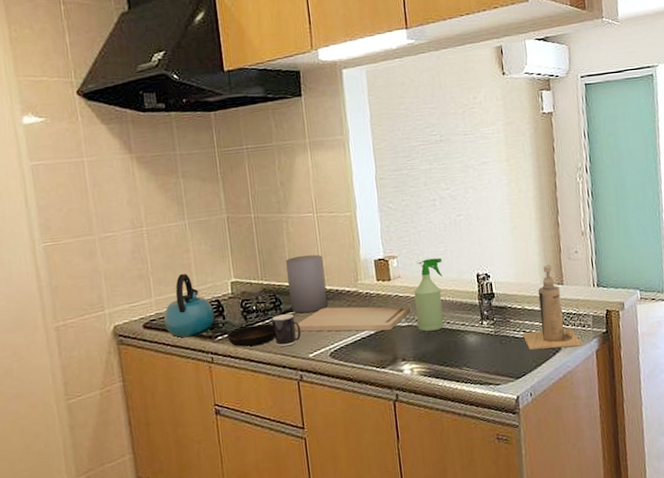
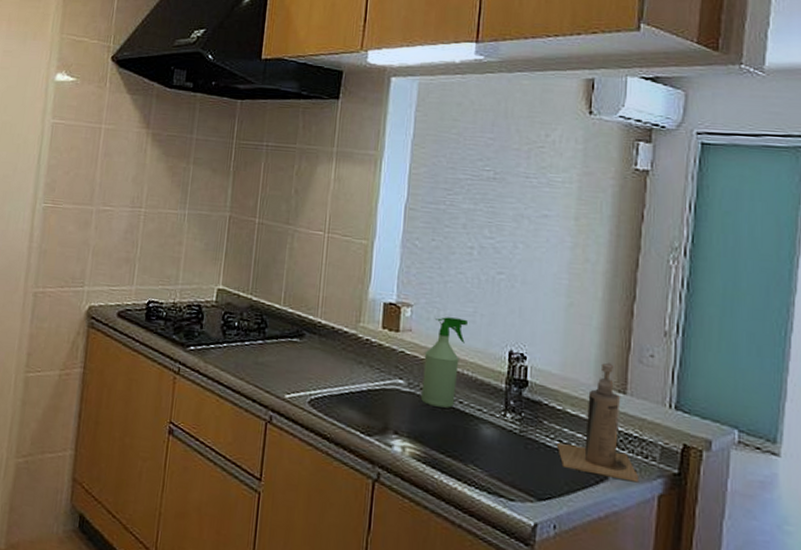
kettle: present [163,273,215,338] -> none [139,266,193,340]
frying pan: present [211,323,276,347] -> none [184,336,253,369]
mug: present [271,313,302,347] -> none [251,339,283,379]
canister: present [286,254,328,314] -> none [276,277,325,348]
cutting board: present [295,306,411,332] -> none [276,344,416,392]

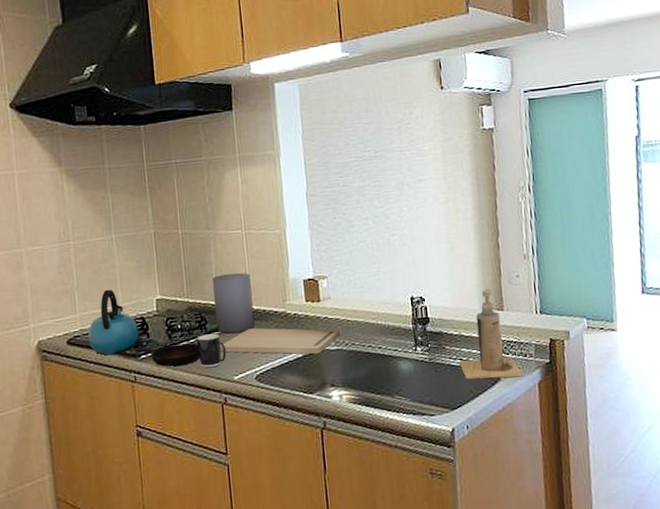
kettle: none [139,266,193,340] -> present [88,289,139,356]
frying pan: none [184,336,253,369] -> present [135,343,201,367]
mug: none [251,339,283,379] -> present [196,333,227,368]
canister: none [276,277,325,348] -> present [212,273,254,335]
cutting board: none [276,344,416,392] -> present [220,328,340,355]
spray bottle: present [421,317,468,408] -> none [344,279,375,357]

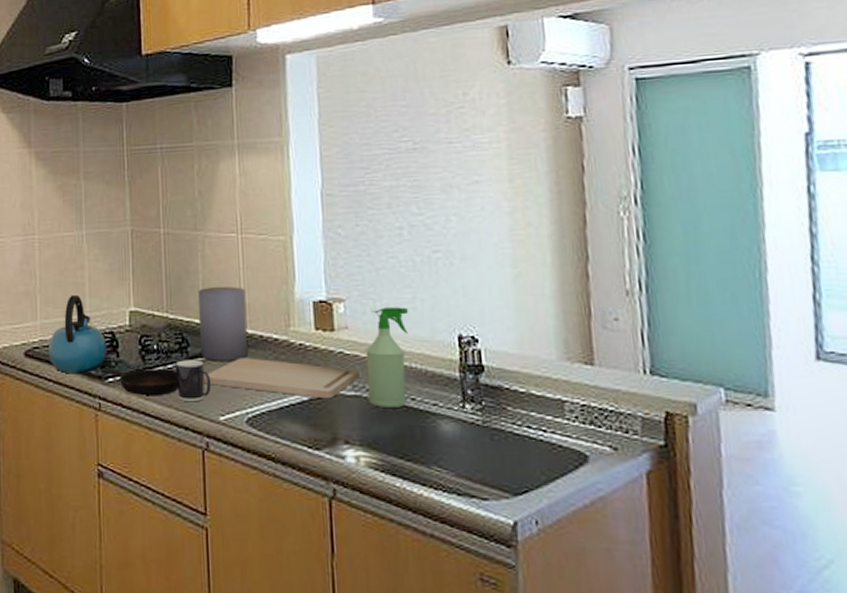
spray bottle: none [344,279,375,357] -> present [365,307,408,407]
soap dispenser: present [458,288,523,380] -> none [525,333,623,461]

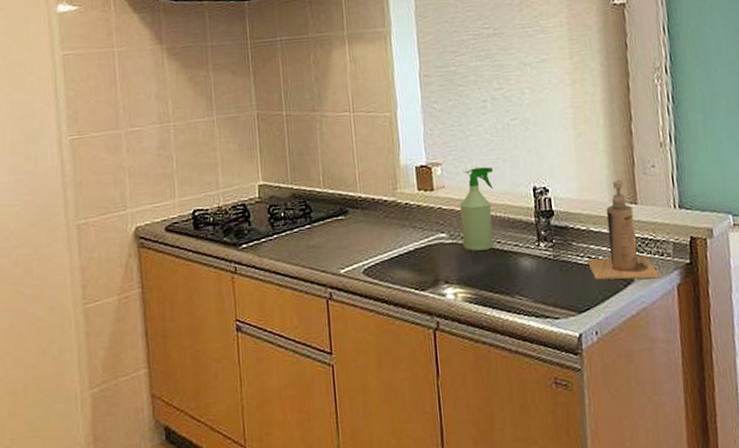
kettle: present [48,294,106,374] -> none [187,173,240,244]
frying pan: present [101,368,179,396] -> none [235,232,305,258]
mug: present [175,360,212,402] -> none [300,223,333,260]
canister: present [198,287,248,363] -> none [318,158,362,224]
cutting board: present [204,358,360,399] -> none [325,218,455,248]
soap dispenser: none [525,333,623,461] -> present [586,179,660,280]

